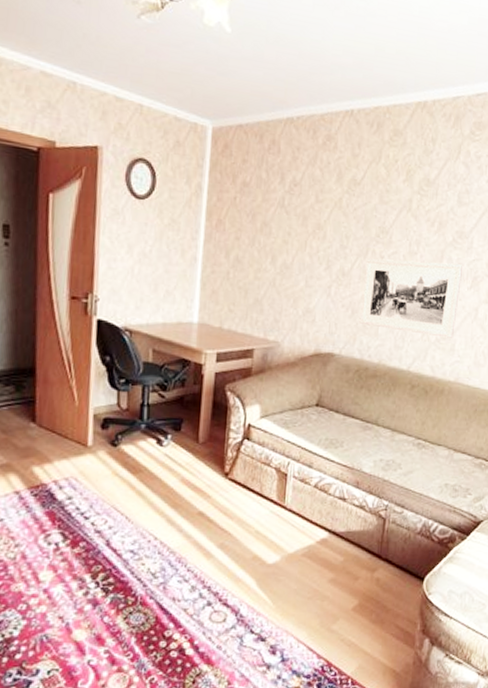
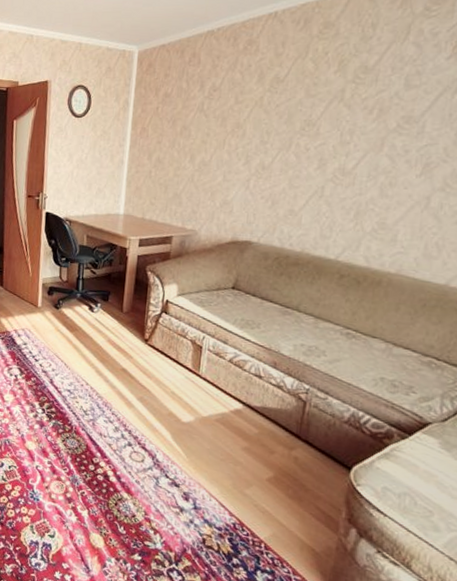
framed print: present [359,258,464,338] -> none [280,150,411,228]

